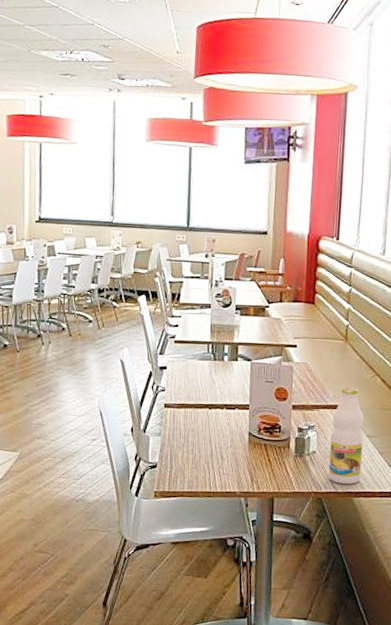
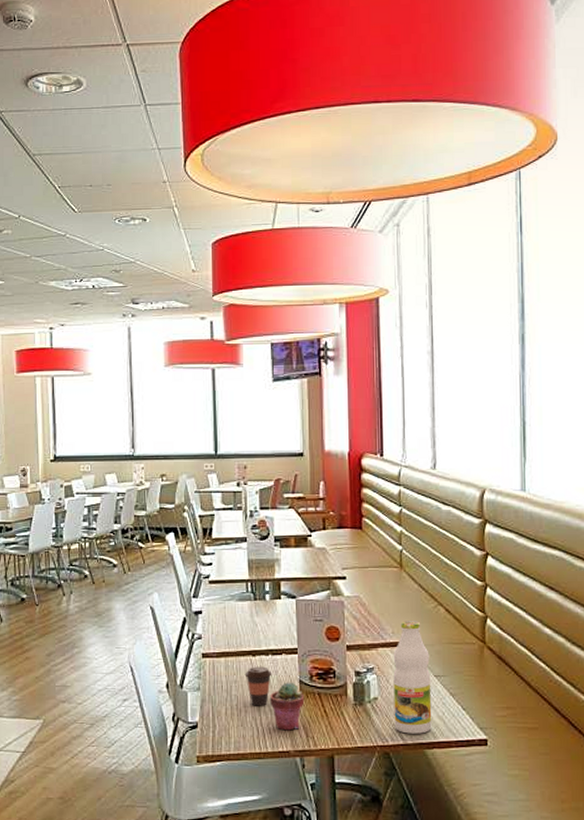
coffee cup: none [201,418,226,453] -> present [244,666,272,706]
potted succulent: none [222,433,252,475] -> present [270,682,305,731]

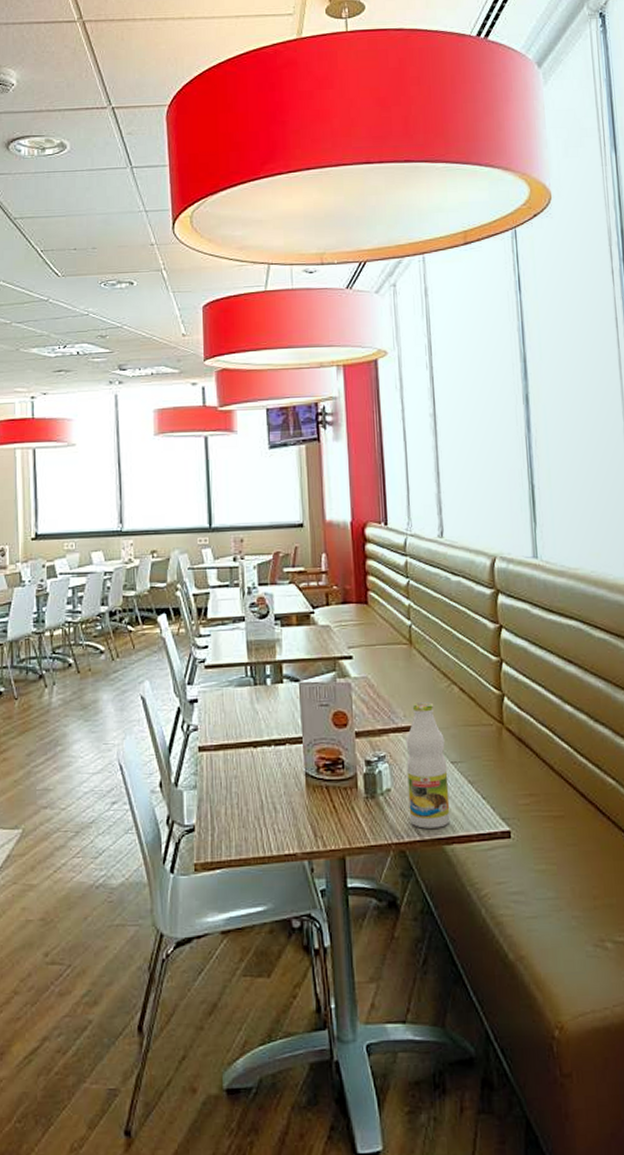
coffee cup: present [244,666,272,706] -> none [245,759,276,804]
potted succulent: present [270,682,305,731] -> none [274,775,312,831]

